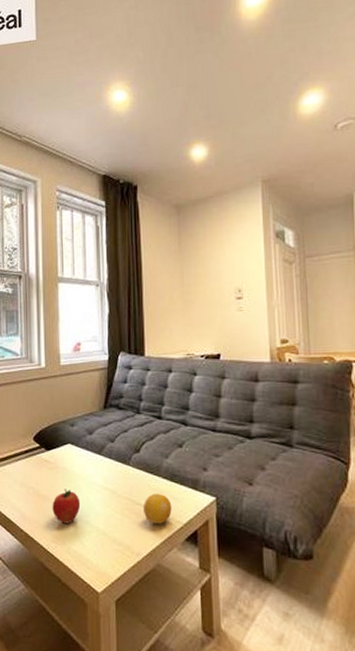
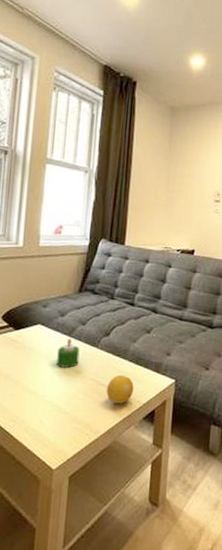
apple: present [52,489,81,524] -> none [14,368,45,403]
candle: none [90,457,112,487] -> present [57,338,80,368]

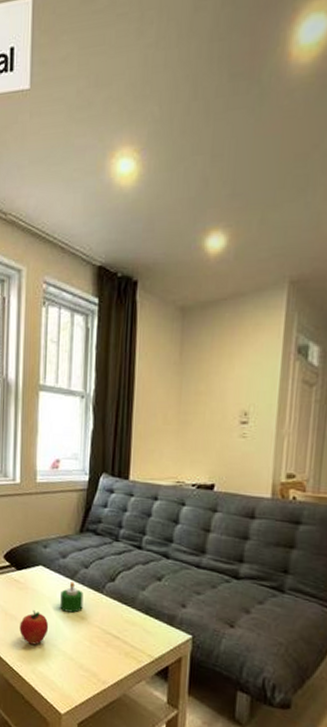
apple: none [14,368,45,403] -> present [19,610,49,645]
fruit: present [107,374,134,404] -> none [114,624,144,656]

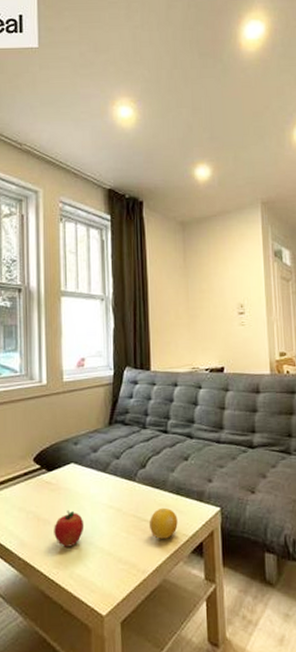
candle: present [60,582,83,613] -> none [94,475,117,506]
fruit: none [114,624,144,656] -> present [150,507,178,539]

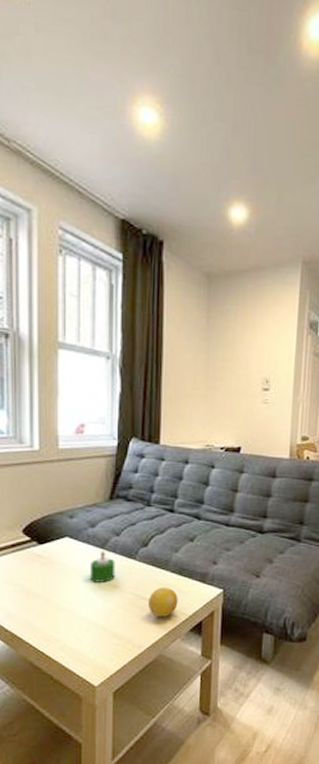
apple: present [54,510,85,547] -> none [44,585,78,621]
candle: none [94,475,117,506] -> present [90,551,115,582]

